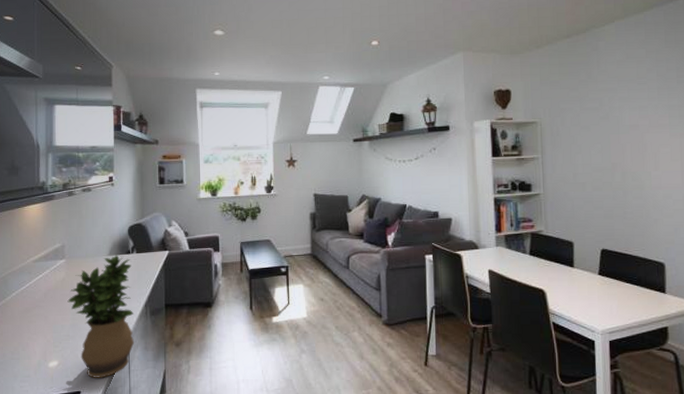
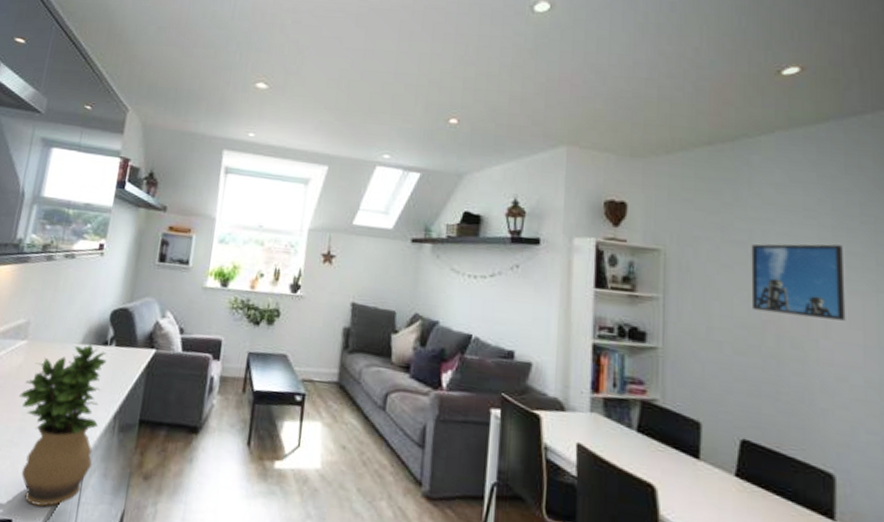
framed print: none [601,101,669,157] -> present [751,244,846,321]

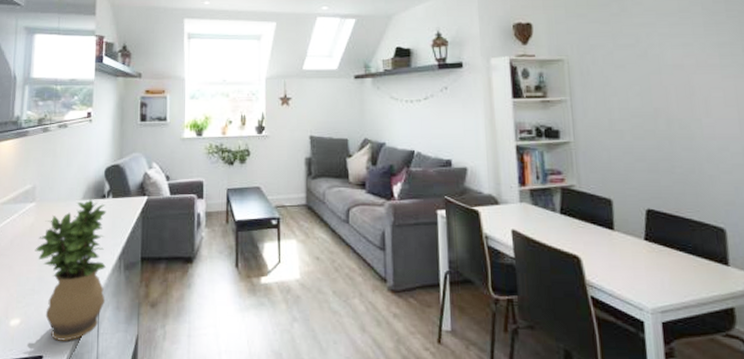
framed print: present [751,244,846,321] -> none [638,38,722,101]

